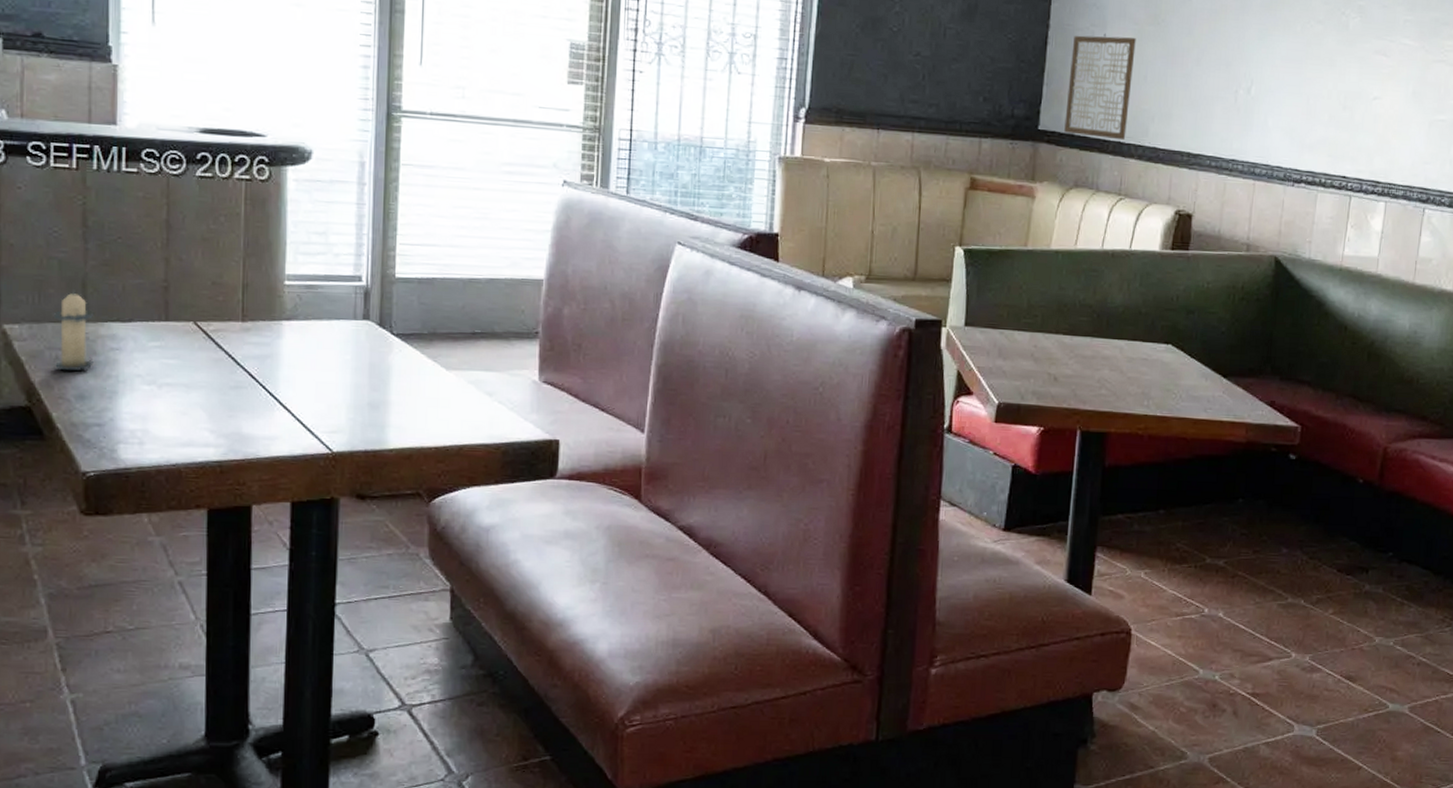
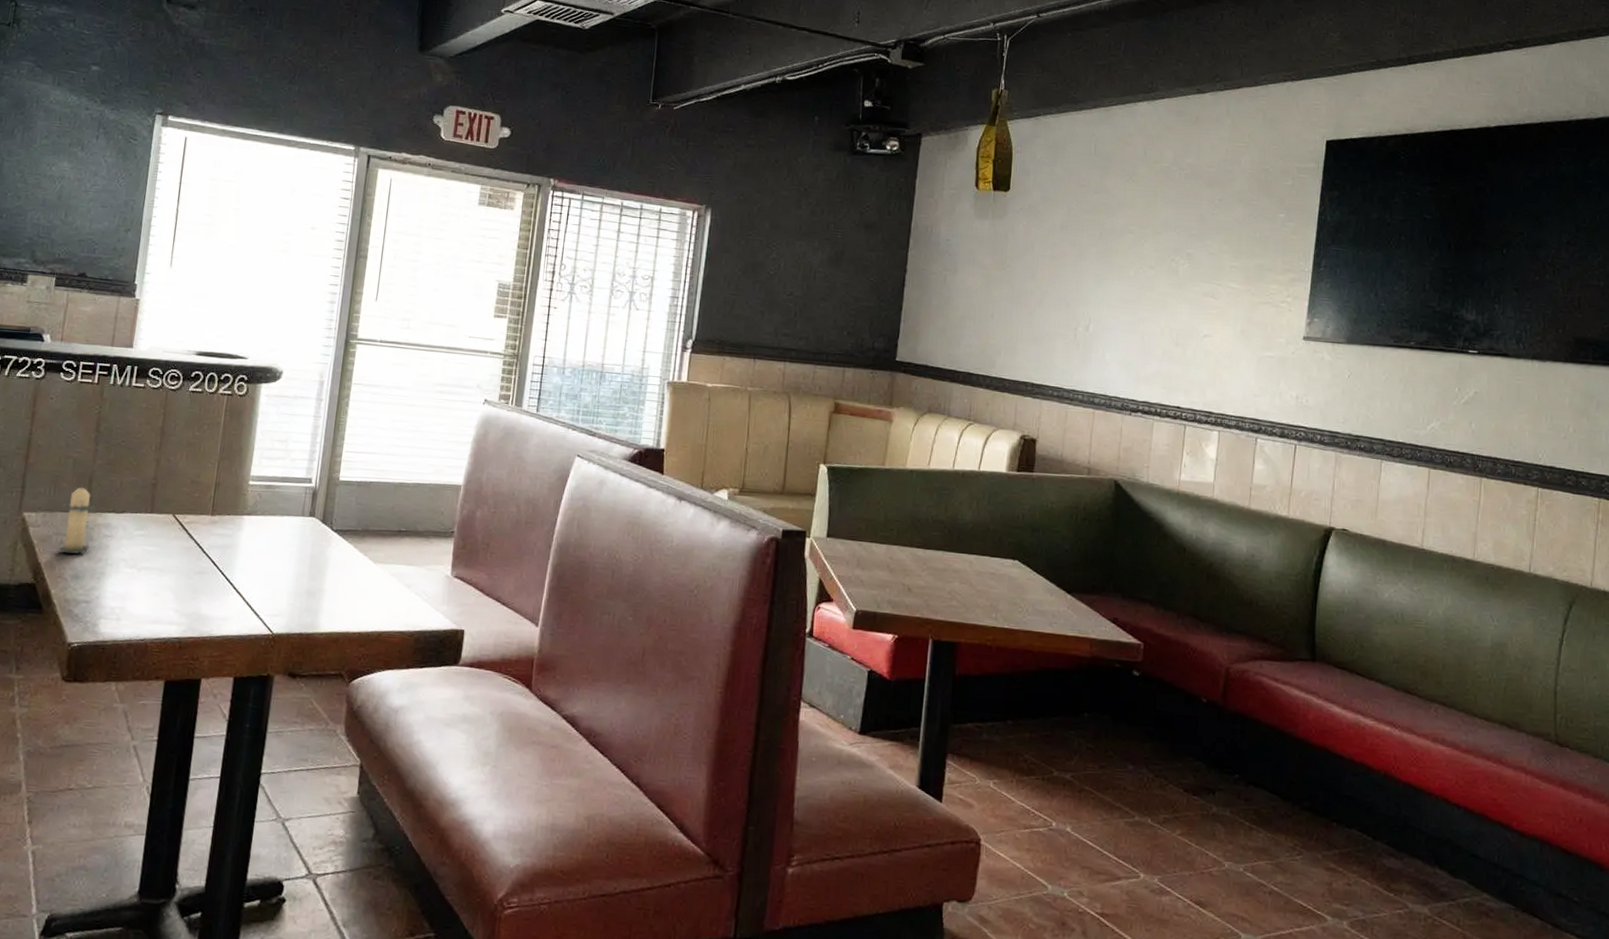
wall art: present [1064,33,1136,141] -> none [919,277,984,371]

